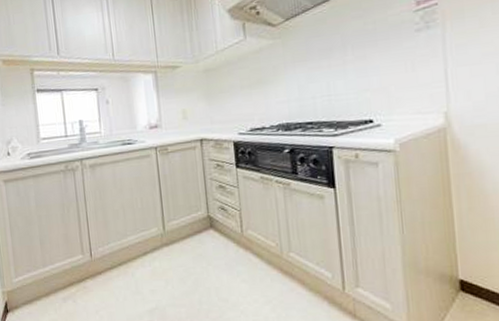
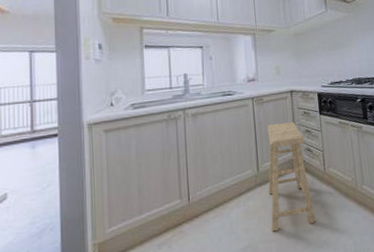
stool: none [173,175,232,296] -> present [267,121,316,232]

